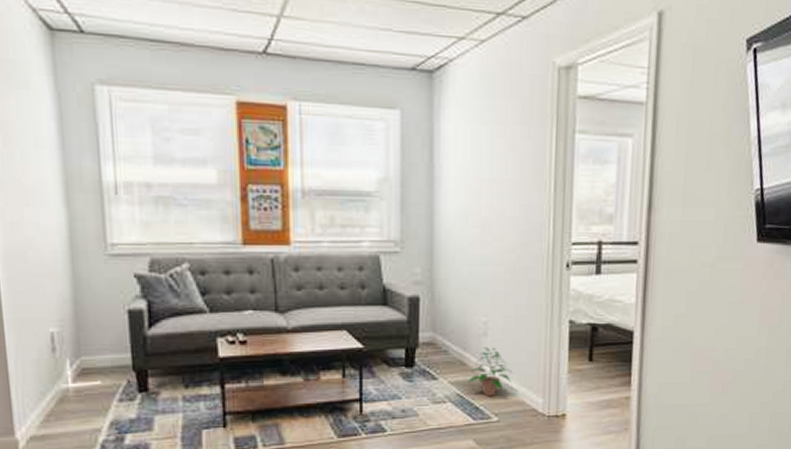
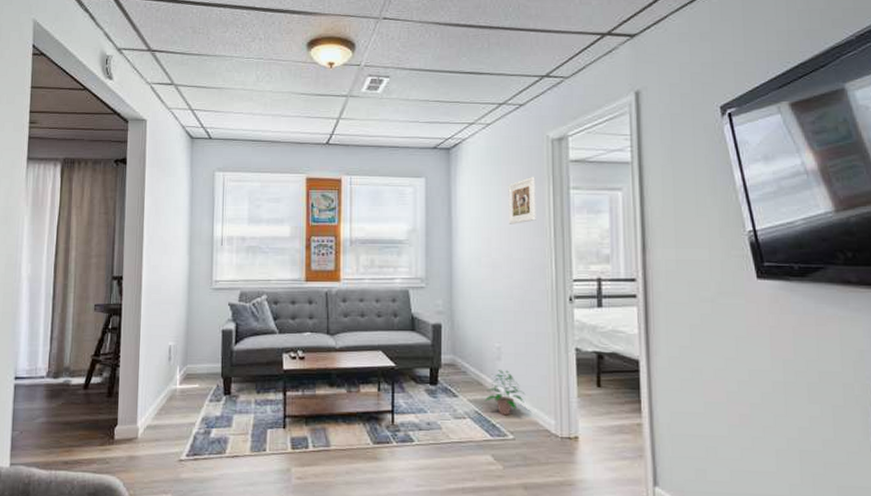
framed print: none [502,115,537,175] -> present [508,177,536,224]

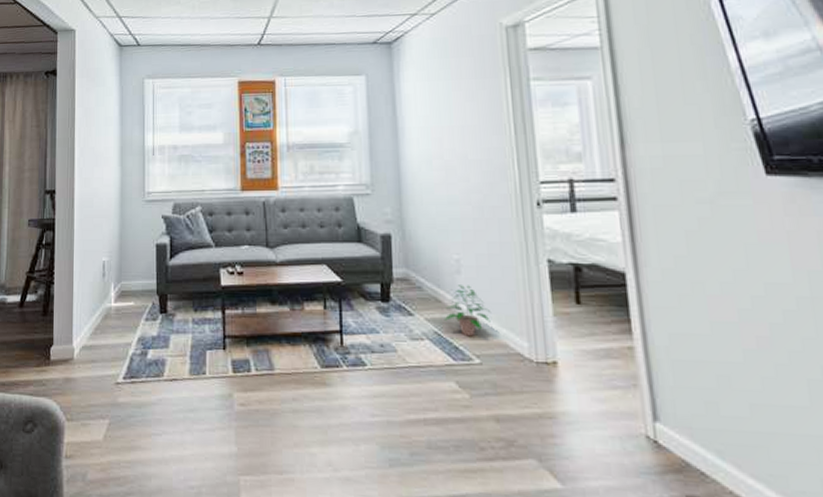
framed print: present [508,177,536,224] -> none [458,69,493,122]

